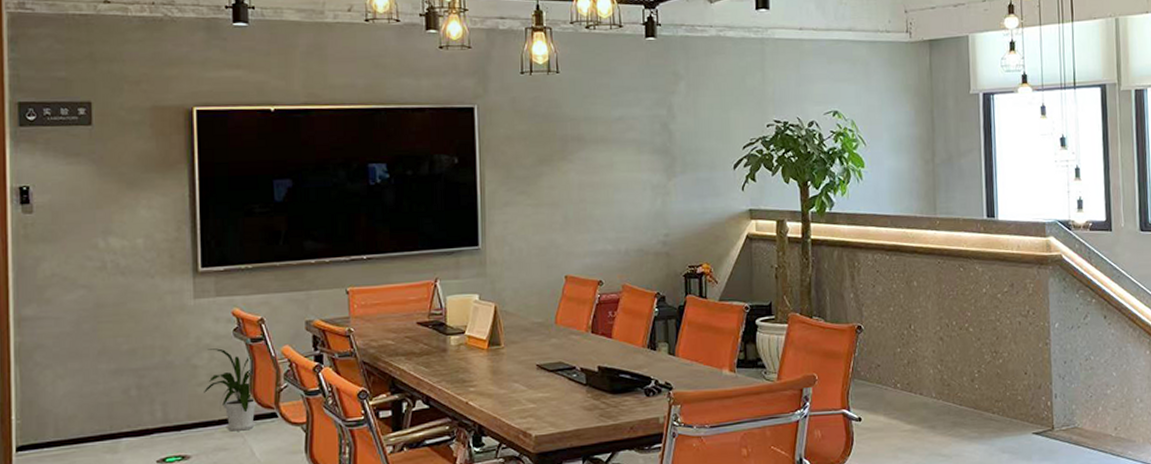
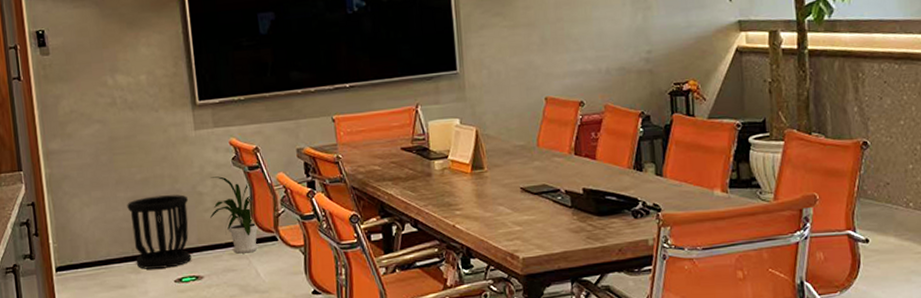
wastebasket: none [109,367,181,449] -> present [127,194,192,269]

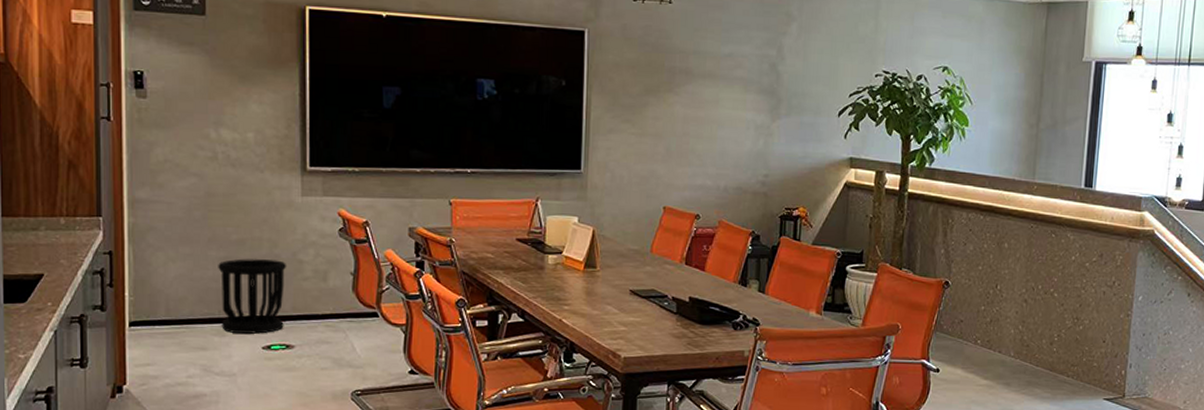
house plant: present [210,176,259,254] -> none [309,246,360,327]

